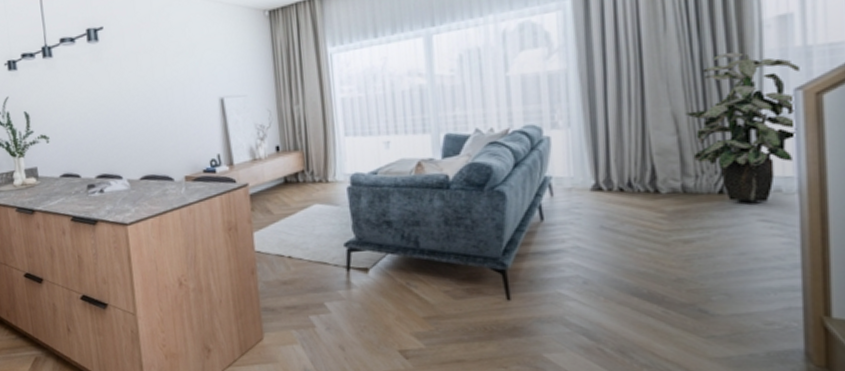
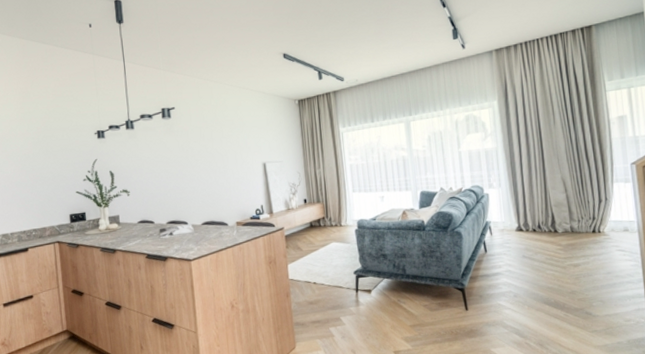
indoor plant: present [685,52,799,202] -> none [570,139,634,238]

